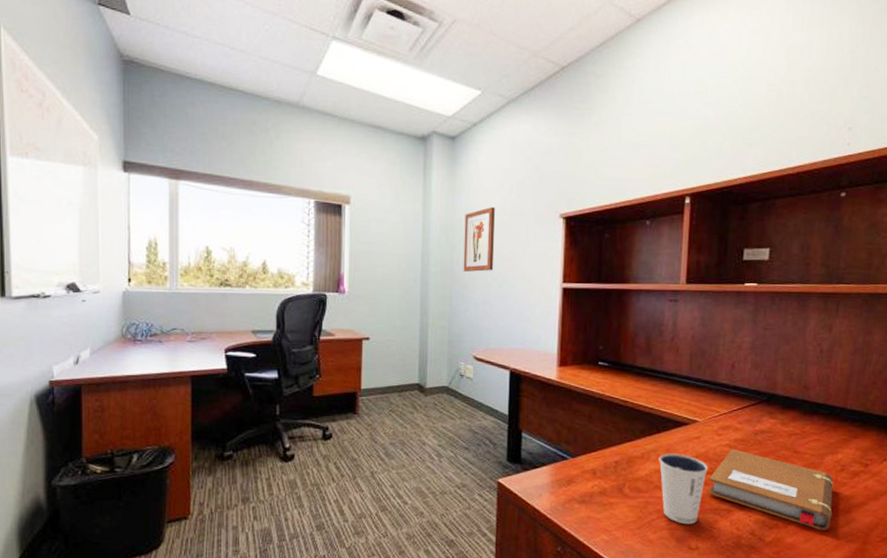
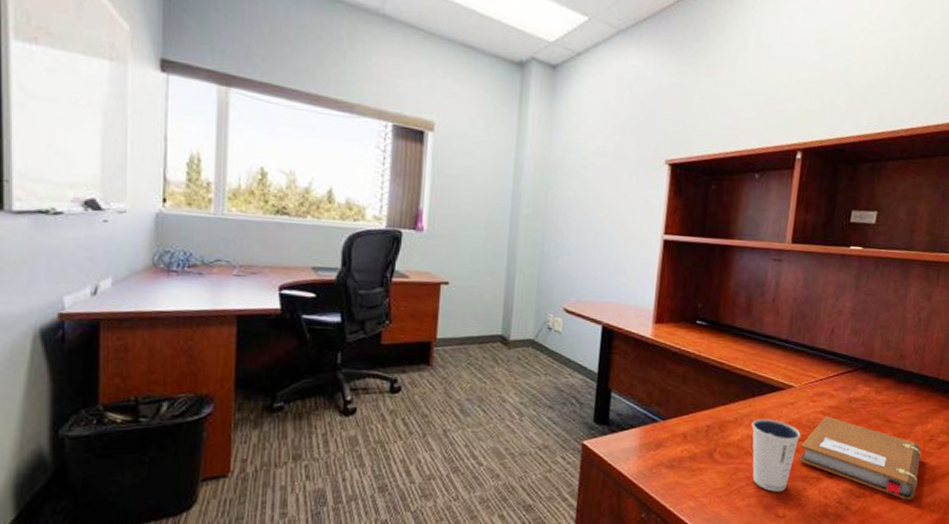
wall art: present [463,207,495,273] -> none [557,146,596,217]

